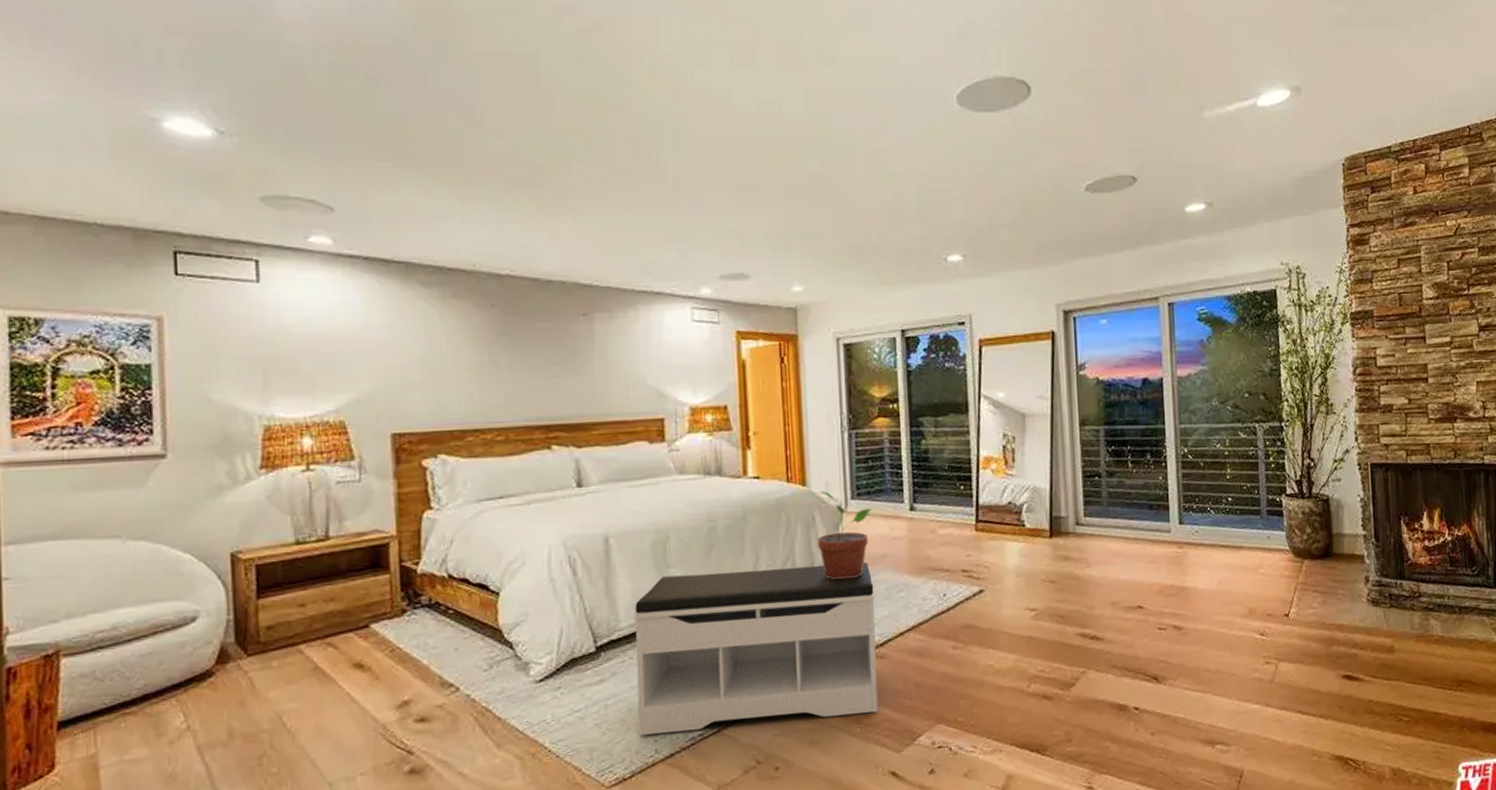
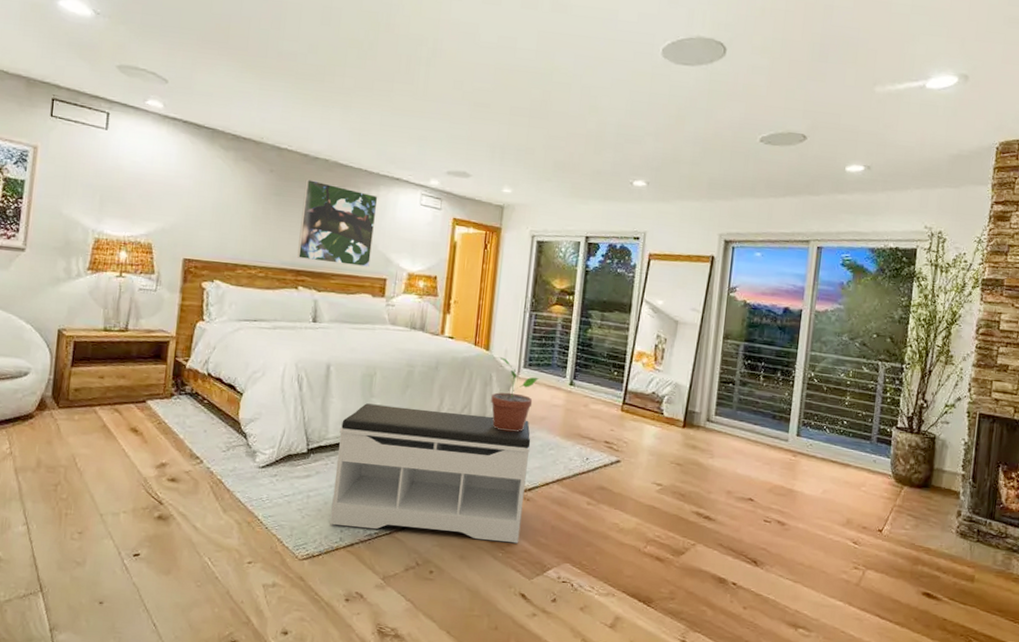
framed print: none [540,308,640,410] -> present [297,178,378,268]

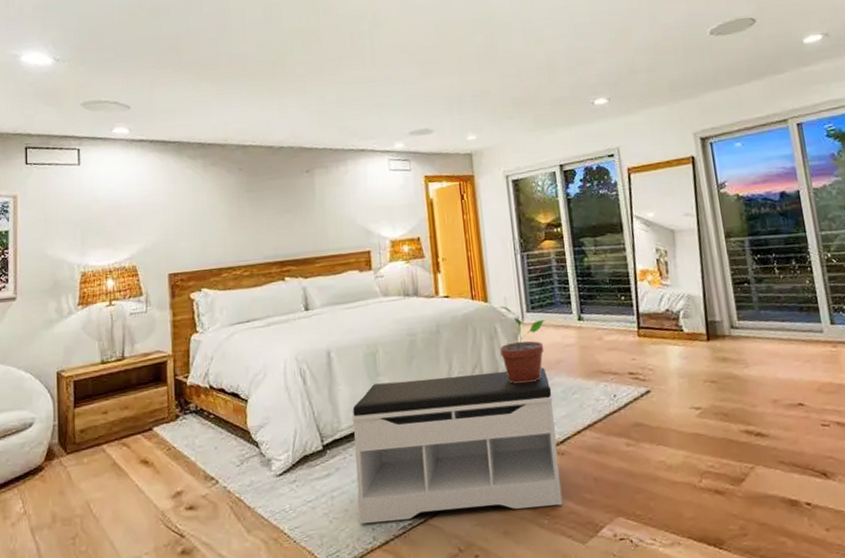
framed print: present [297,178,378,268] -> none [274,169,351,249]

